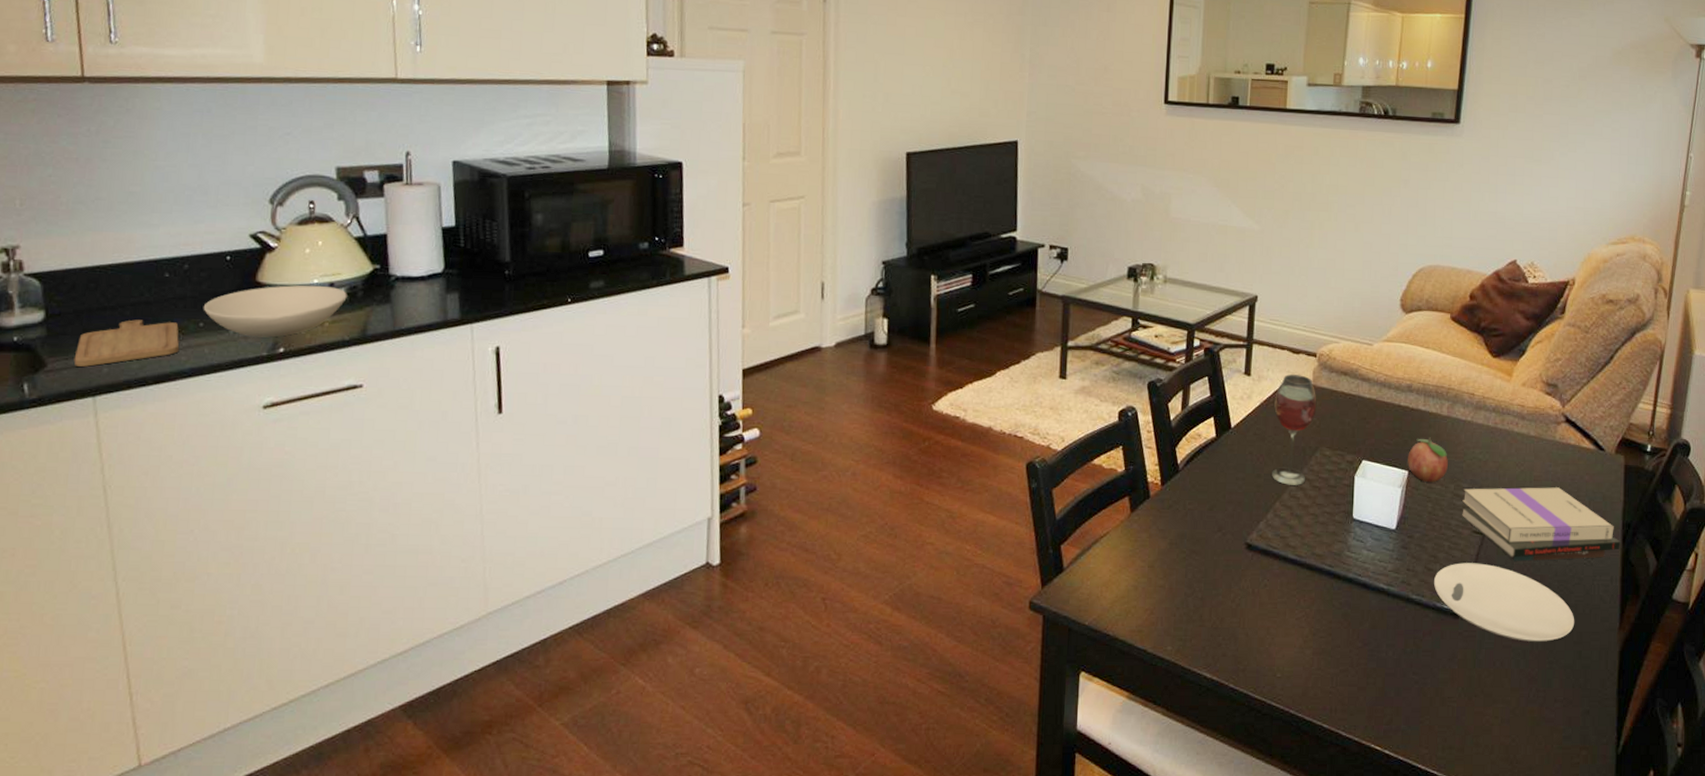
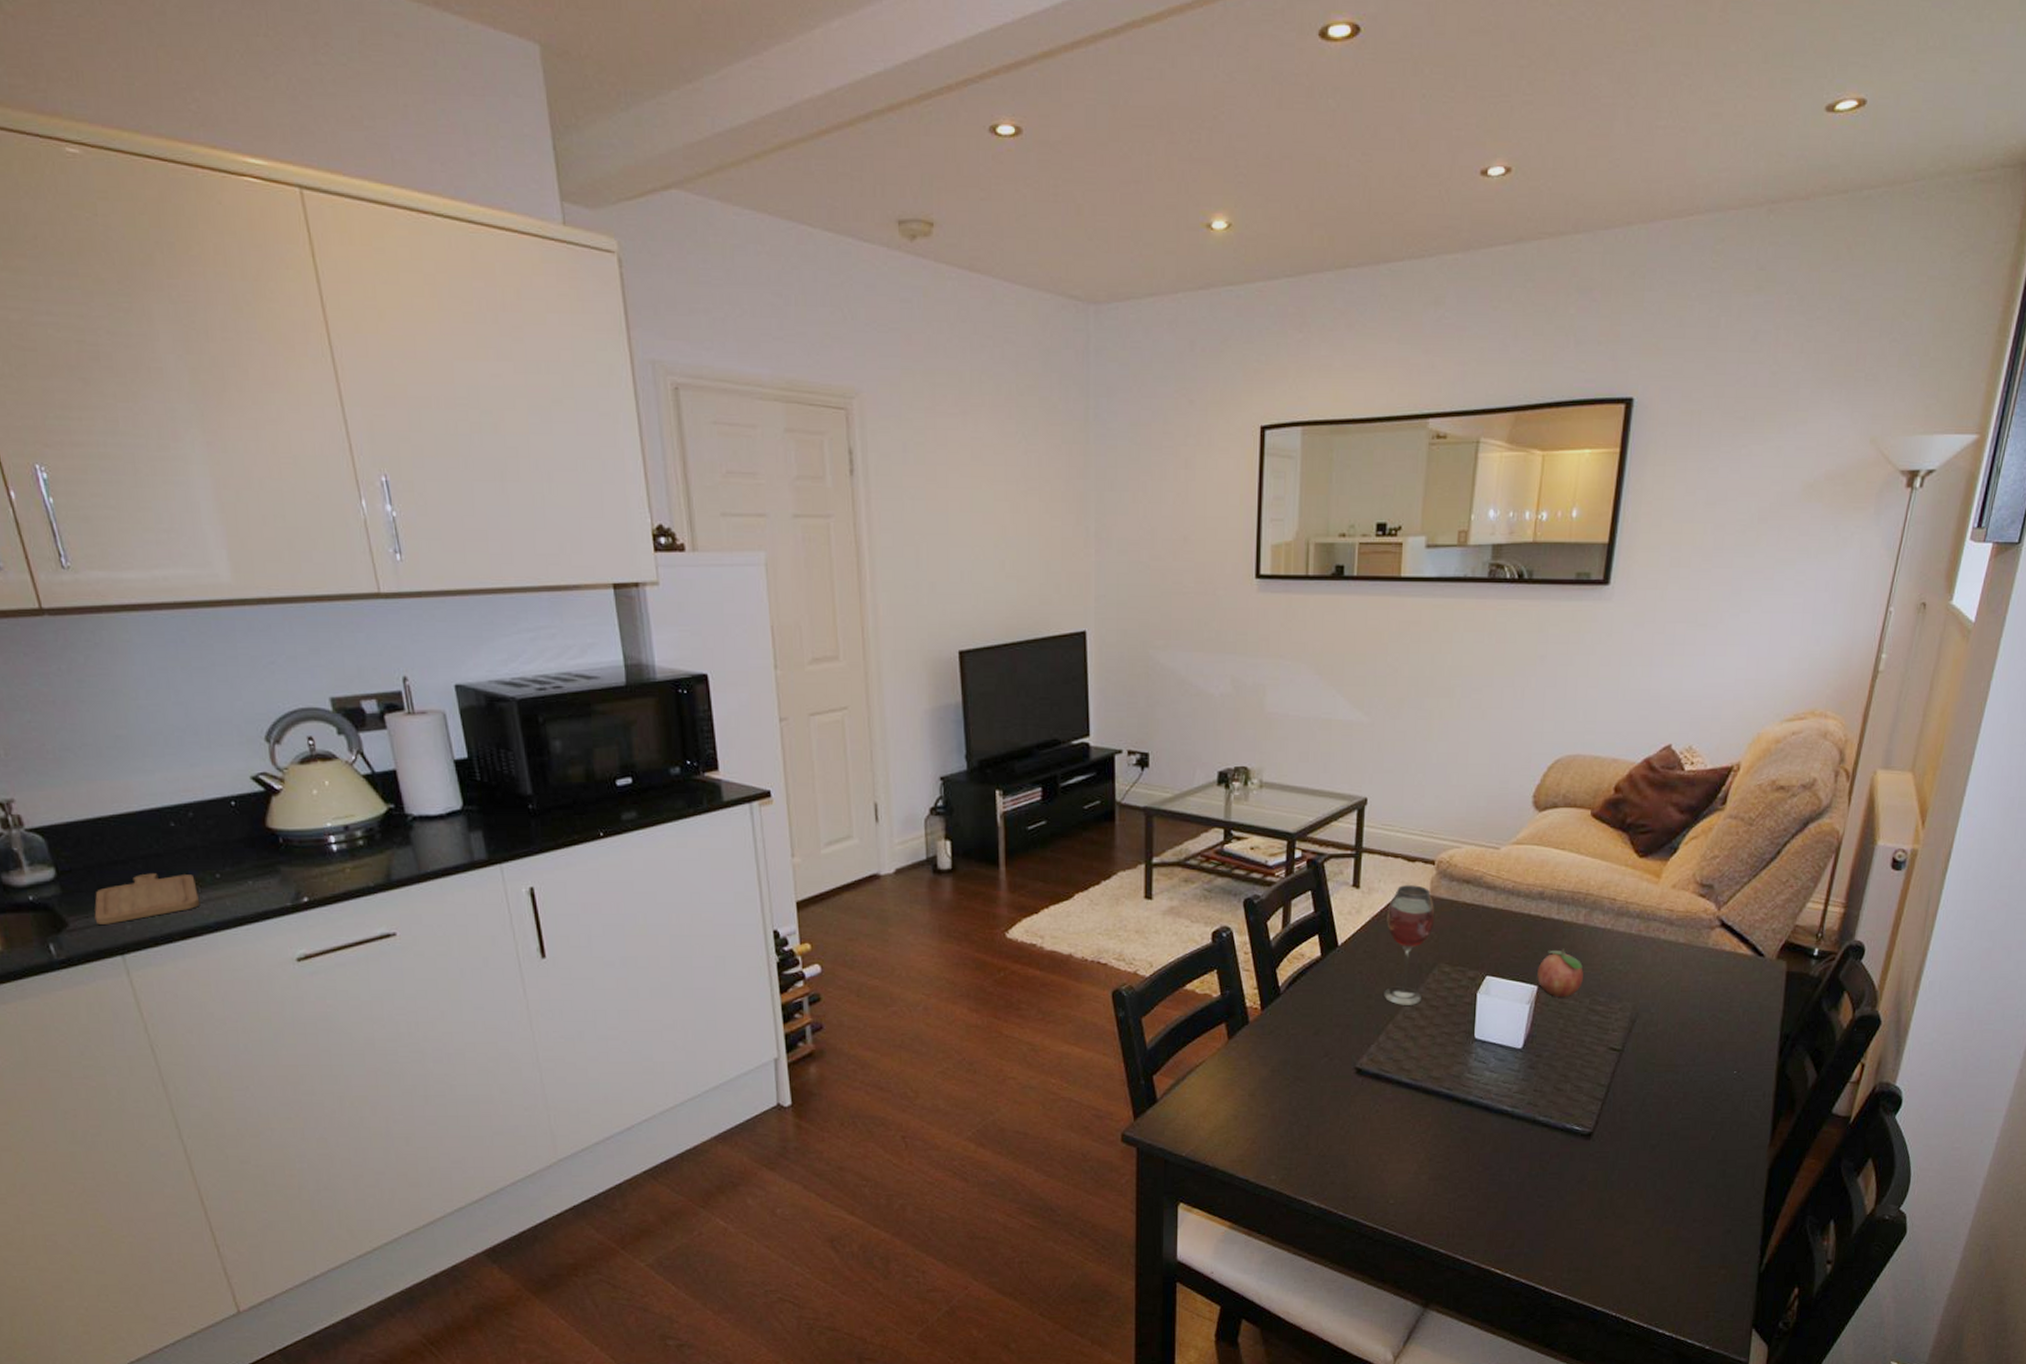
bowl: present [203,285,347,338] -> none [216,829,365,887]
plate: present [1434,563,1575,642] -> none [1564,1081,1720,1161]
books: present [1462,487,1620,561] -> none [1597,998,1776,1078]

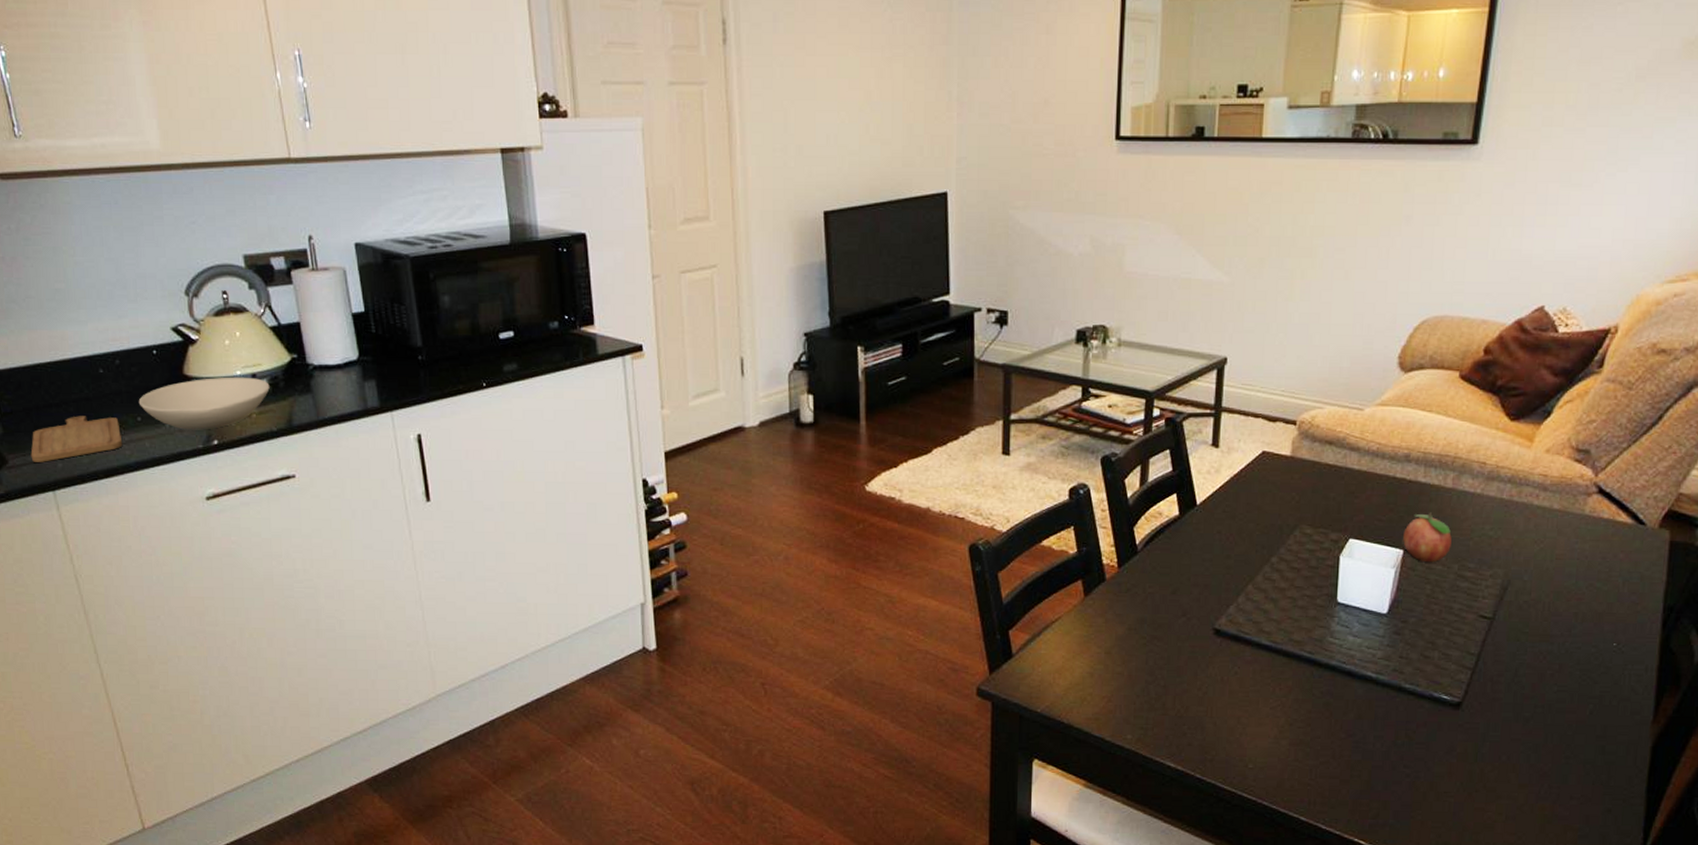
bowl: none [216,829,365,887] -> present [138,376,270,430]
wineglass: present [1384,885,1435,1005] -> none [1243,445,1297,567]

